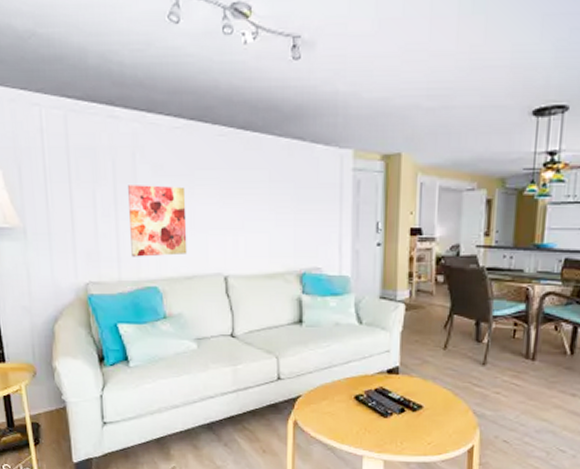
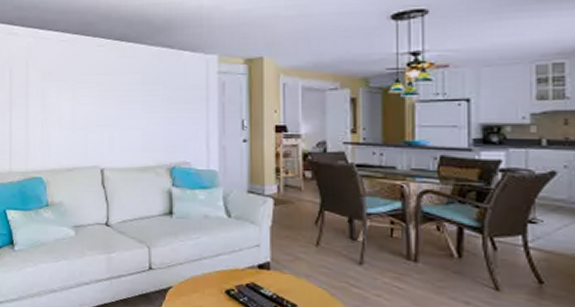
wall art: present [128,185,188,257] -> none [21,89,69,151]

